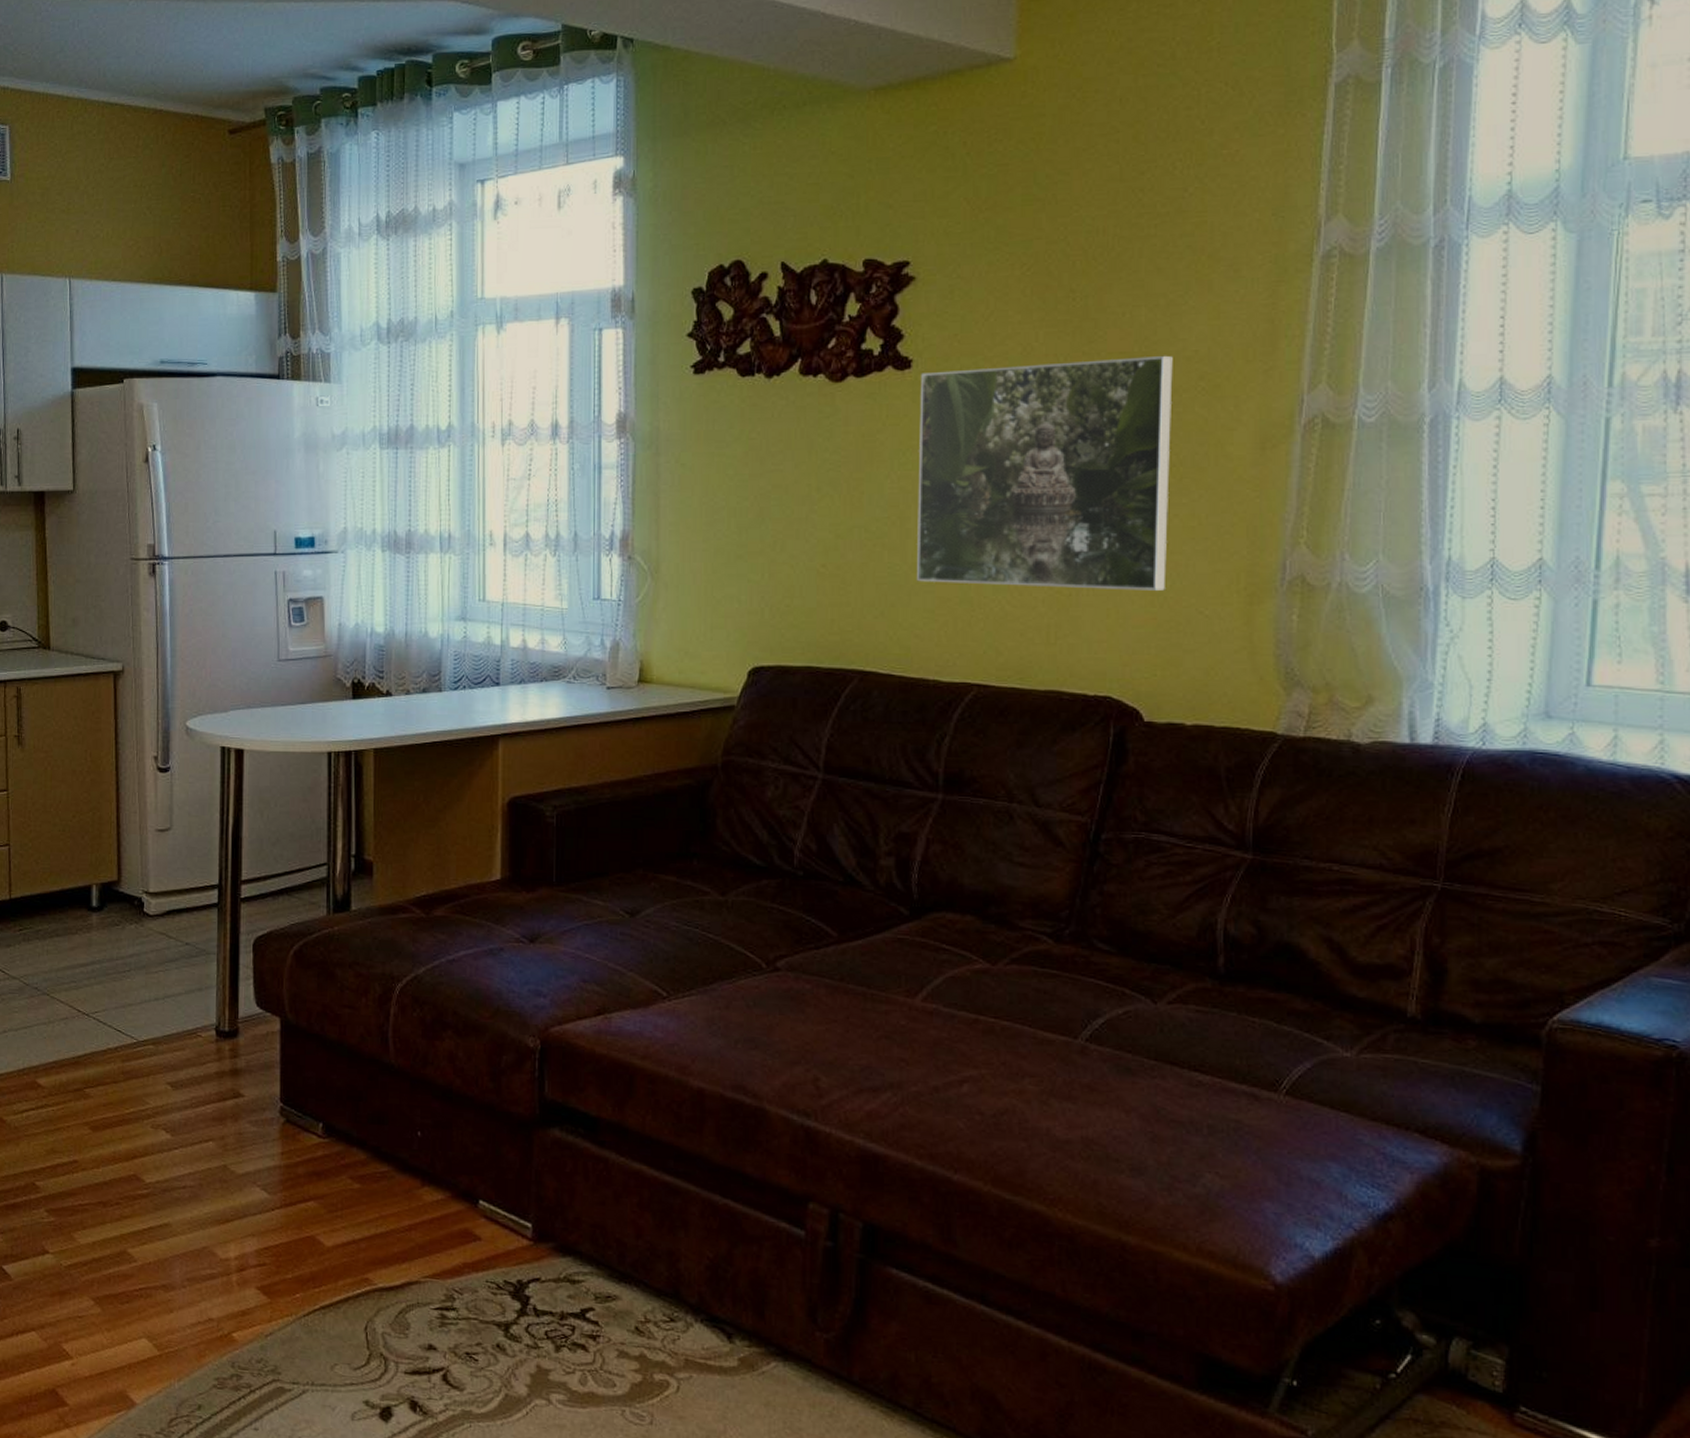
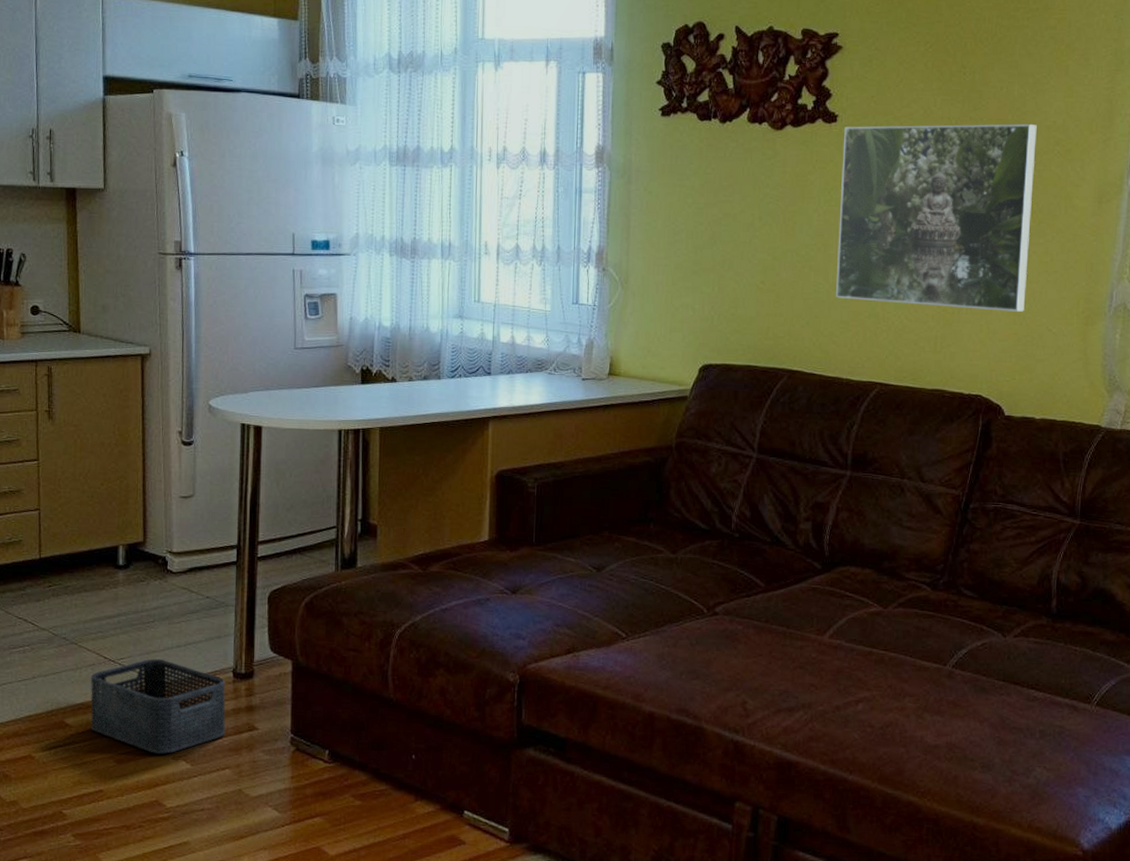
storage bin: none [63,1012,208,1122] -> present [90,658,226,754]

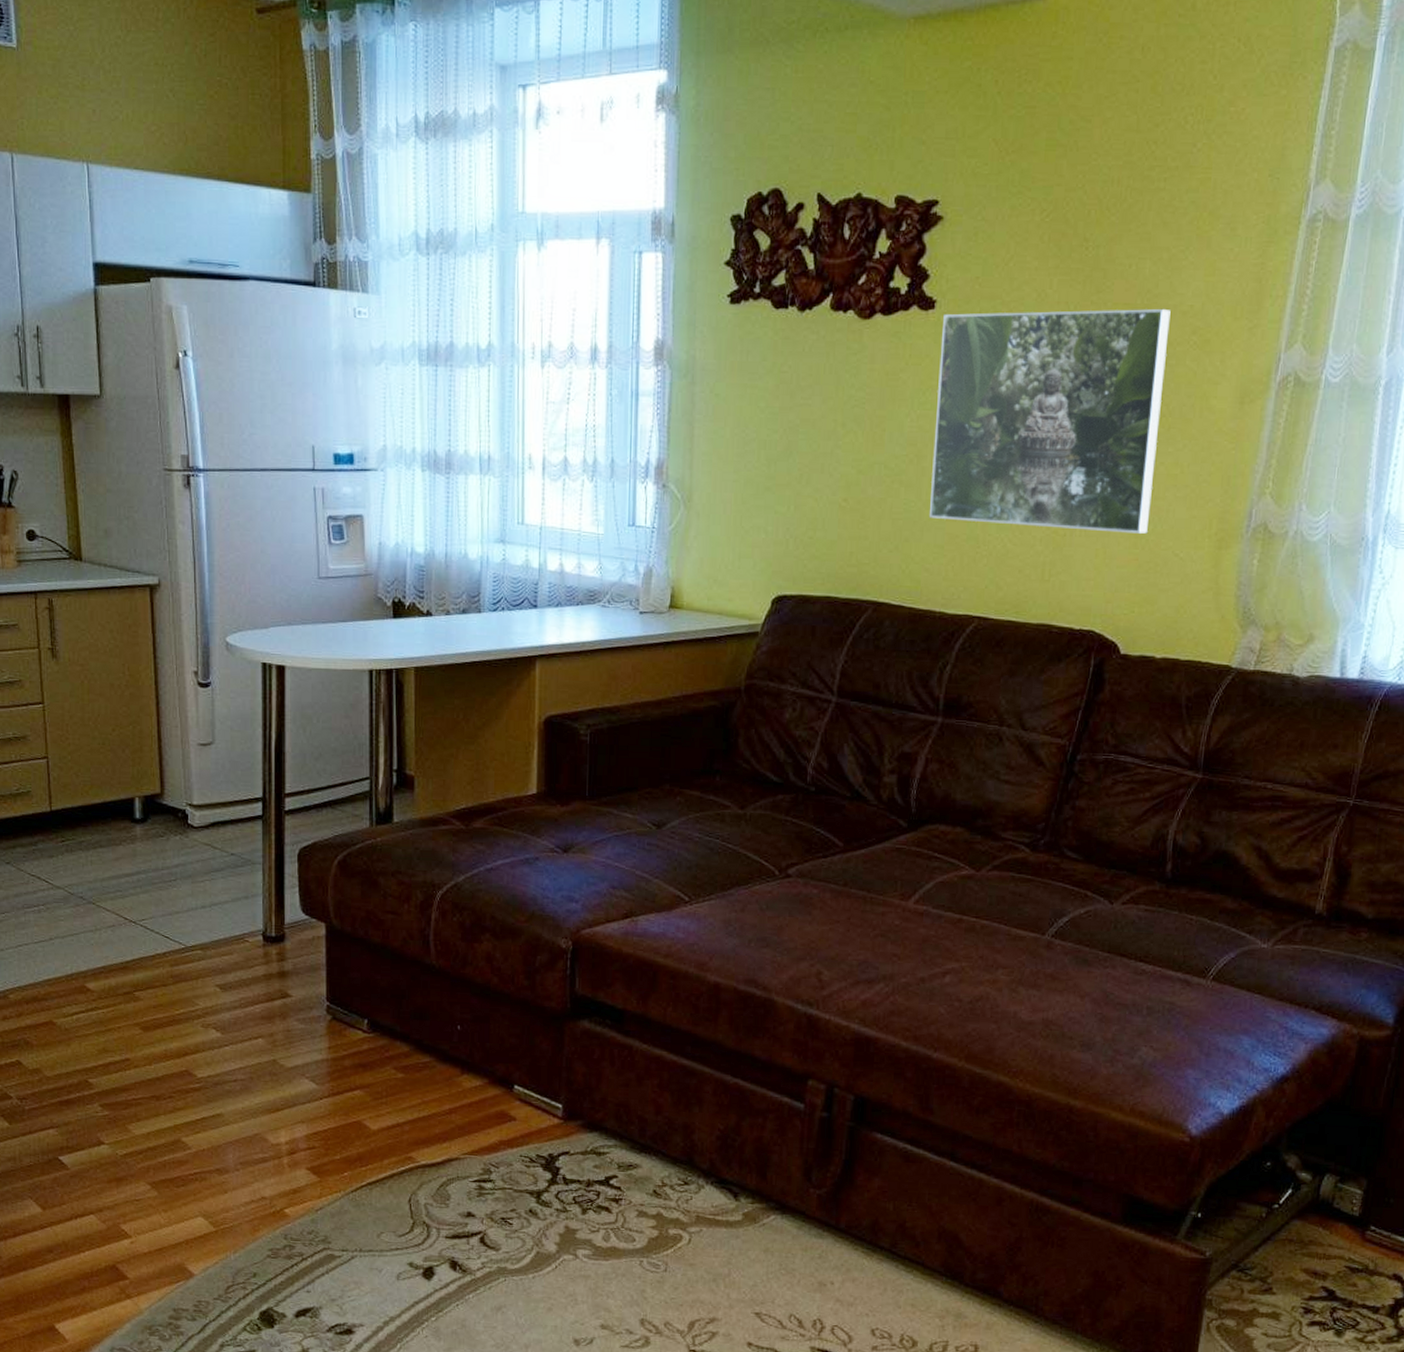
storage bin: present [90,658,226,754] -> none [110,920,256,1021]

